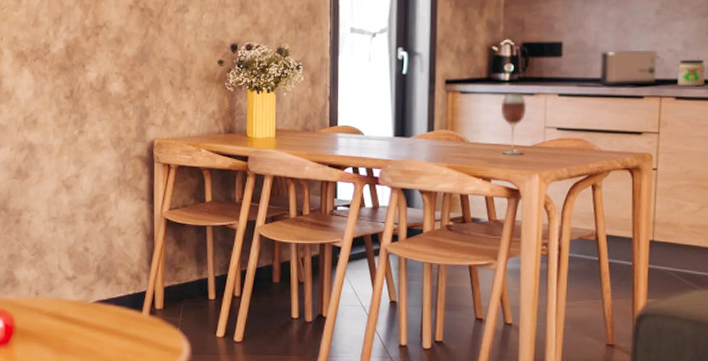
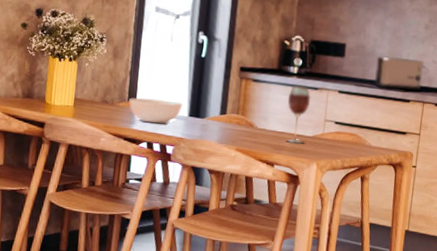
bowl: none [330,122,386,147] -> present [129,97,183,124]

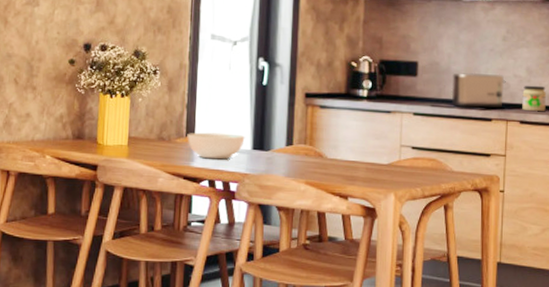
wineglass: present [286,85,311,145] -> none [358,109,384,174]

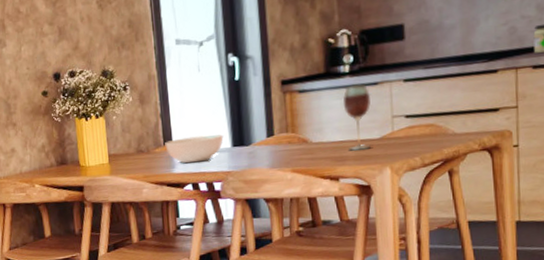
wineglass: none [358,109,384,174] -> present [342,83,371,151]
toaster: present [451,72,506,109] -> none [446,18,512,64]

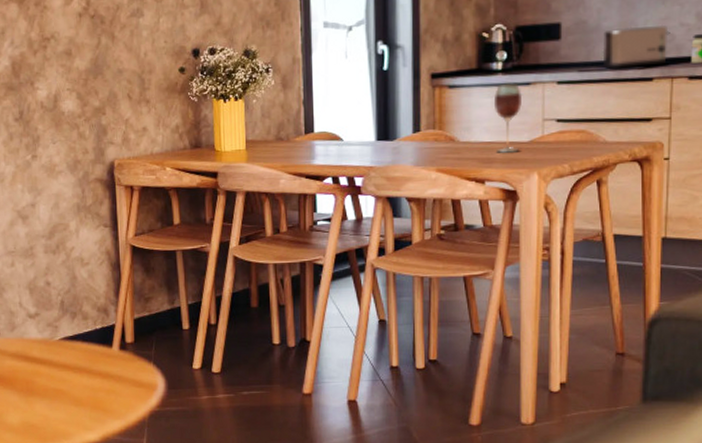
bowl: present [165,134,224,164] -> none [306,126,368,155]
toaster: none [446,18,512,64] -> present [602,24,670,70]

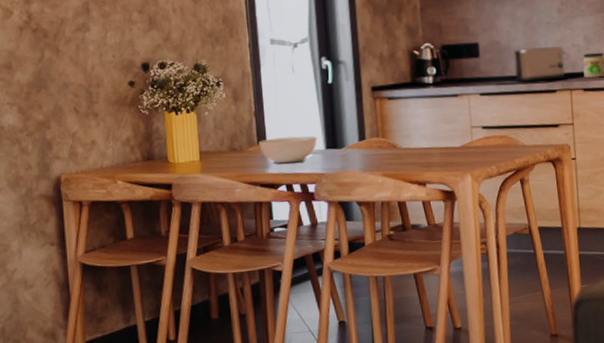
bowl: none [306,126,368,155] -> present [259,135,317,164]
wineglass: present [493,83,523,154] -> none [427,94,453,158]

